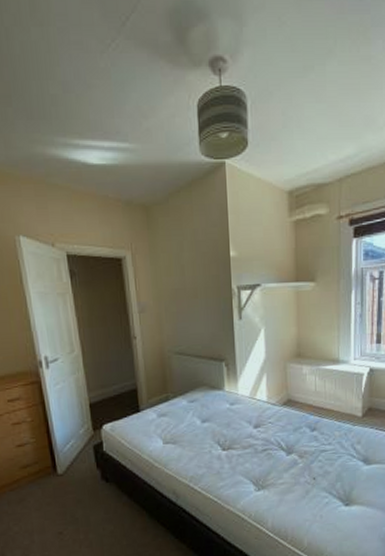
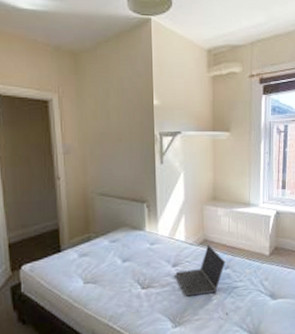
laptop computer: none [258,405,312,459] -> present [176,244,226,297]

